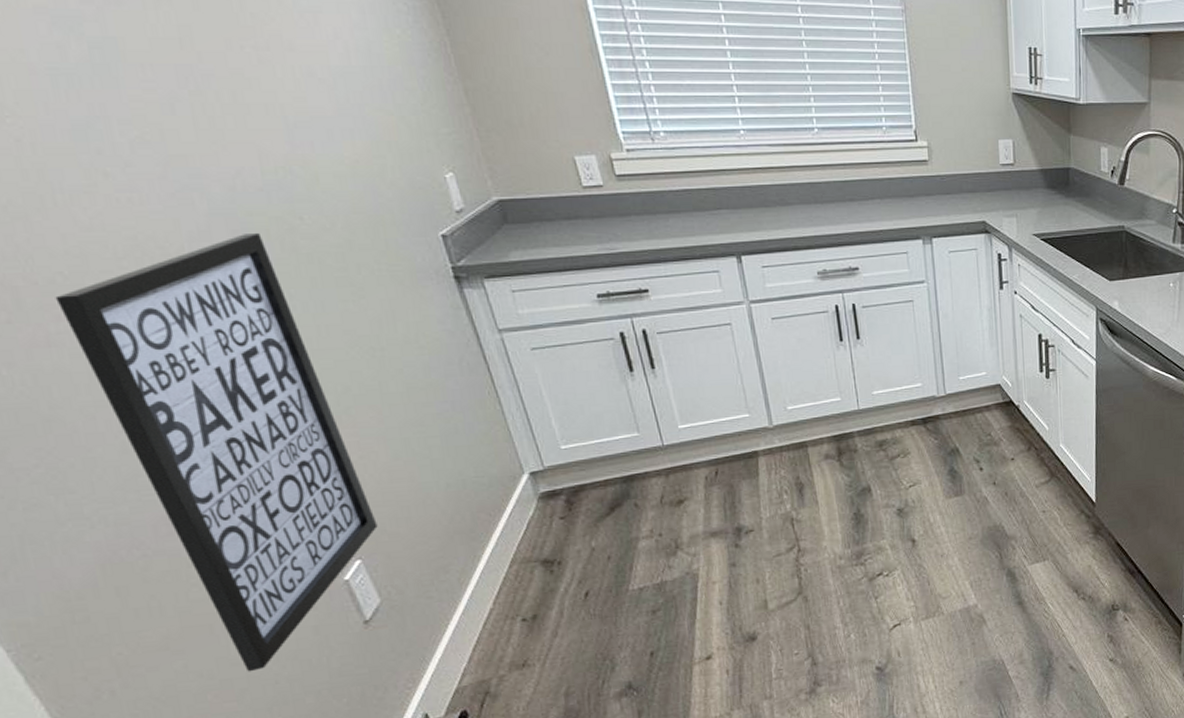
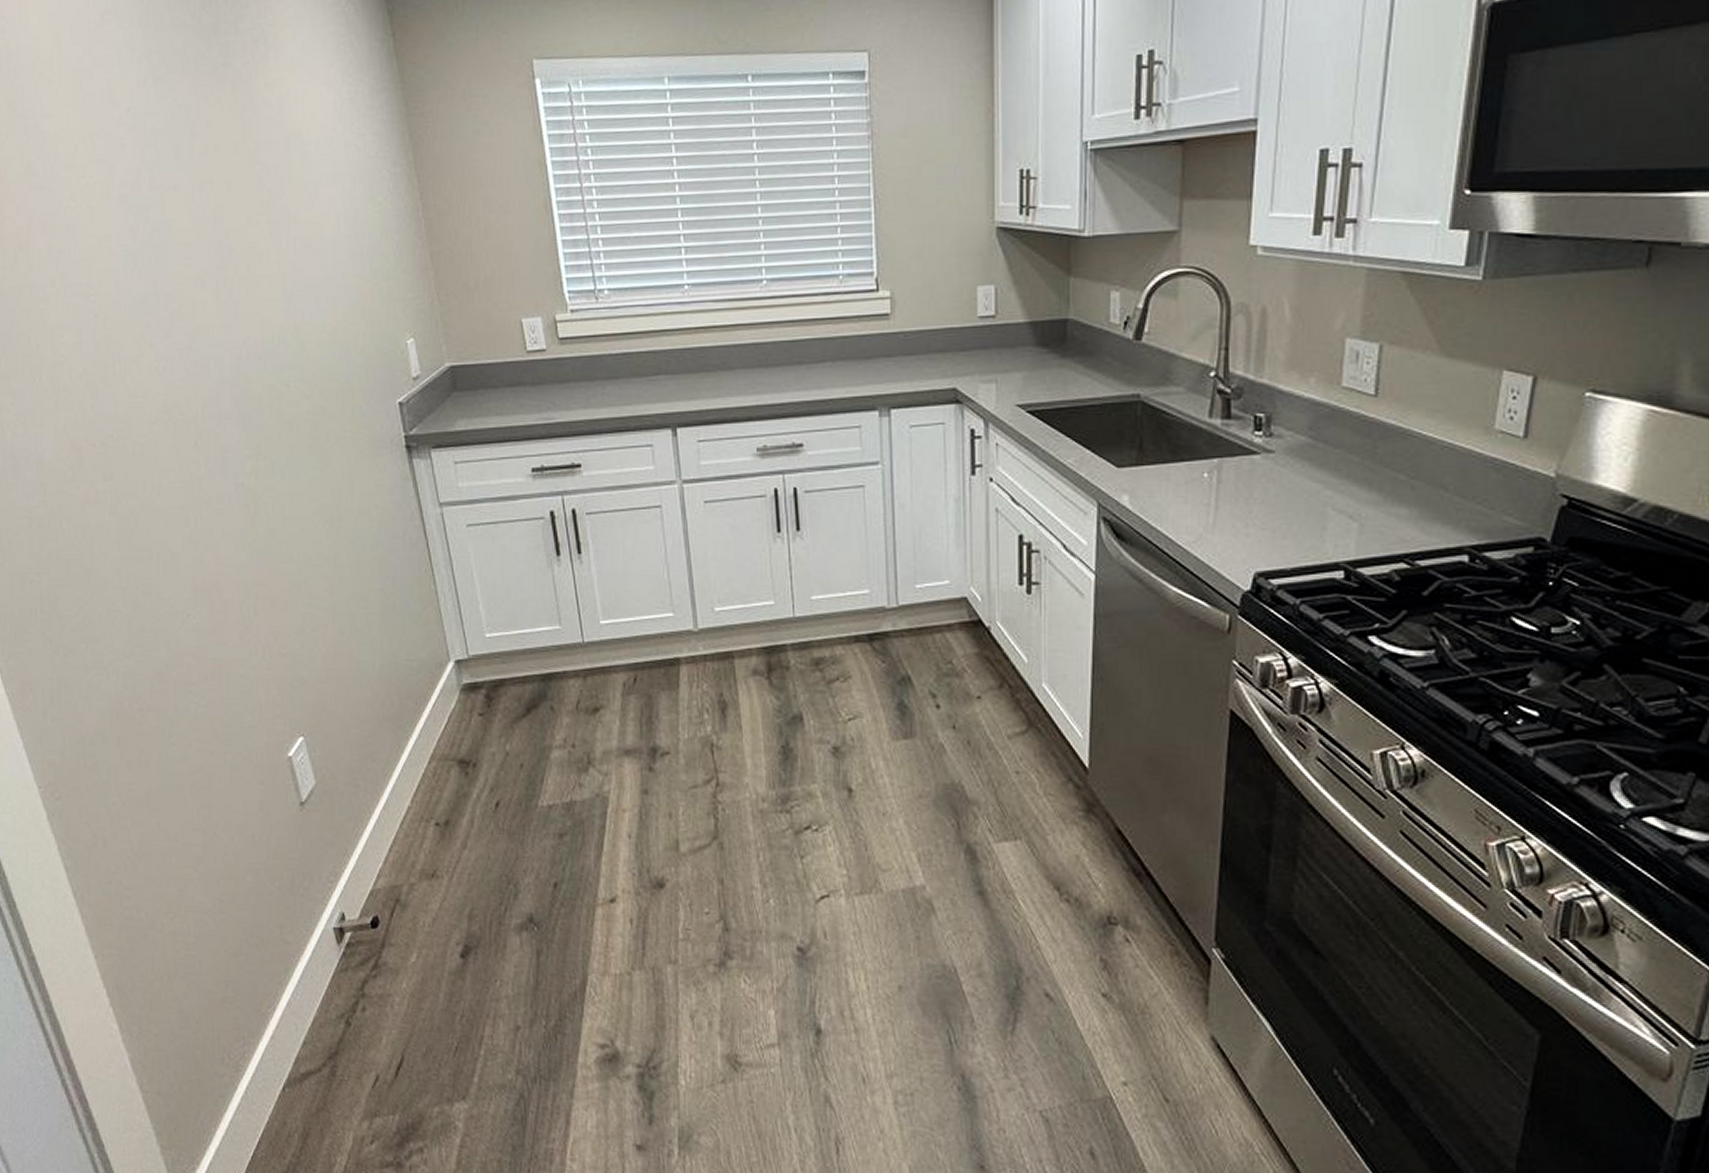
wall art: present [55,232,378,672] -> none [105,399,320,840]

